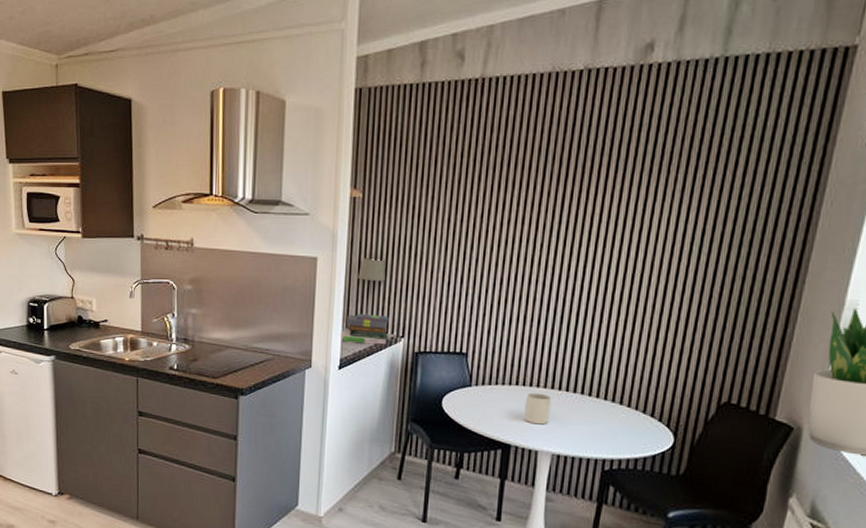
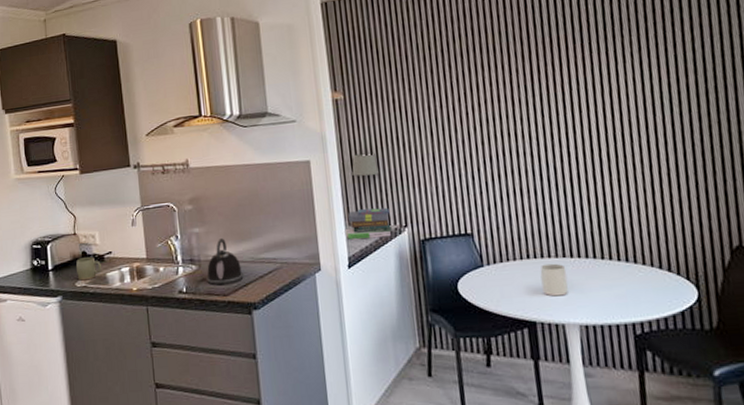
mug: none [72,321,96,344] -> present [76,256,101,281]
kettle: none [198,322,235,369] -> present [206,238,243,286]

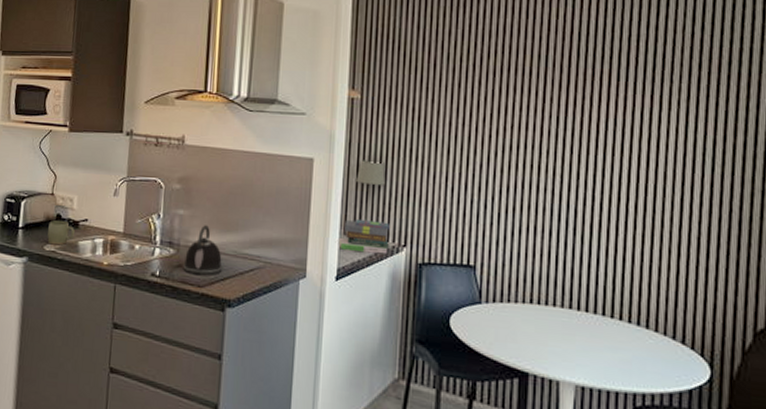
mug: present [540,263,569,297] -> none [541,312,571,351]

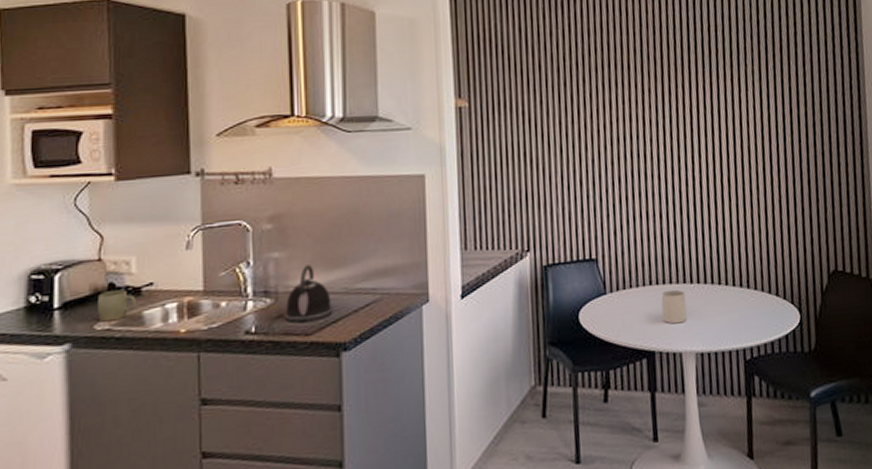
books: present [338,218,390,255] -> none [460,229,512,266]
table lamp: present [356,160,390,247] -> none [472,168,514,255]
mug: none [541,312,571,351] -> present [661,289,687,324]

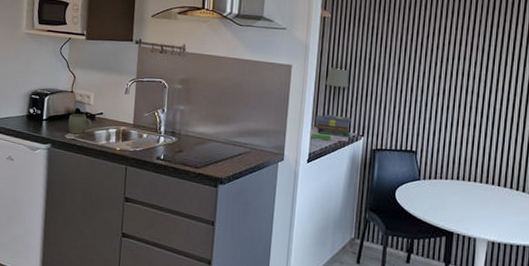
kettle: present [284,265,333,324] -> none [183,118,216,160]
books: none [460,229,512,266] -> present [310,114,351,142]
table lamp: none [472,168,514,255] -> present [326,67,351,136]
mug: present [661,289,687,324] -> none [464,186,487,215]

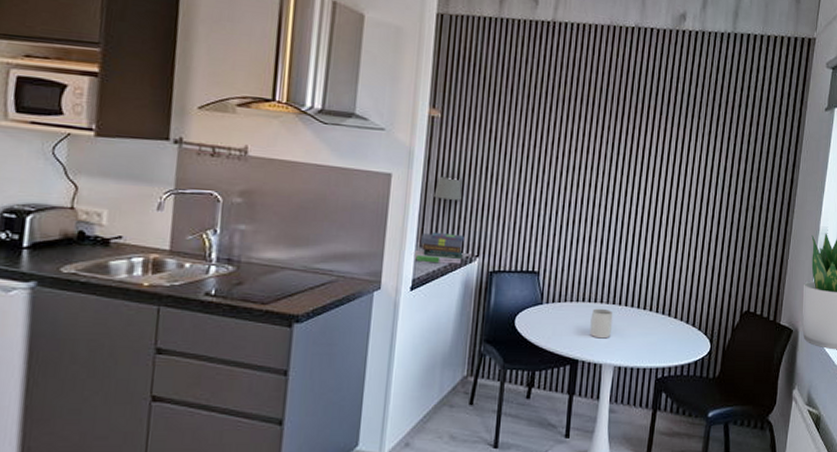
mug: present [68,113,91,134] -> none [65,237,104,267]
mug: none [464,186,487,215] -> present [590,308,613,339]

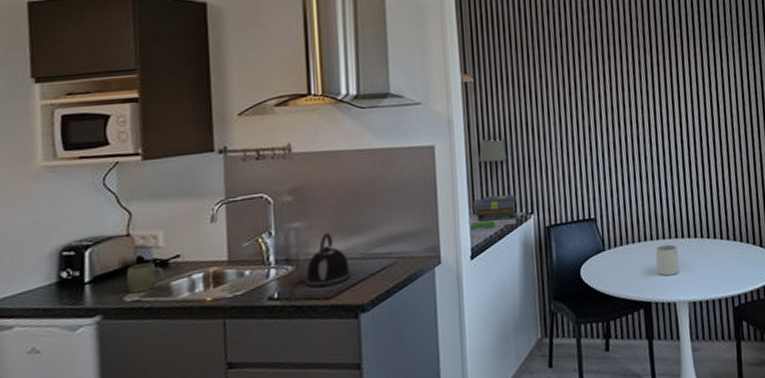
mug: none [65,237,104,267] -> present [127,262,163,294]
kettle: none [244,240,291,293] -> present [305,233,351,289]

